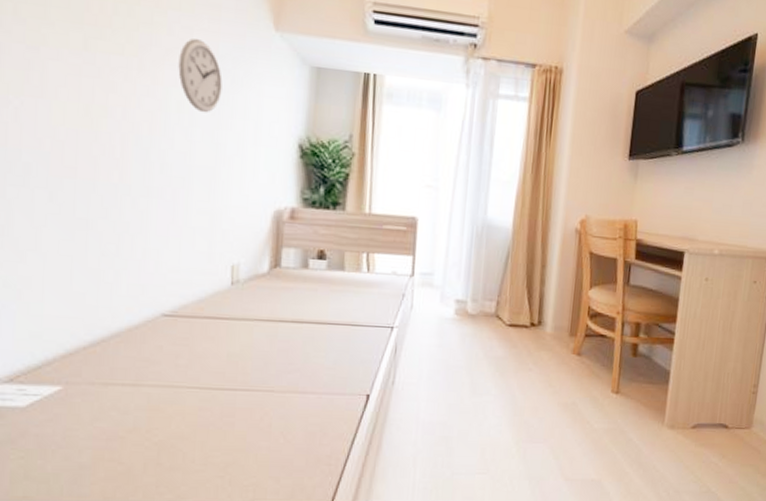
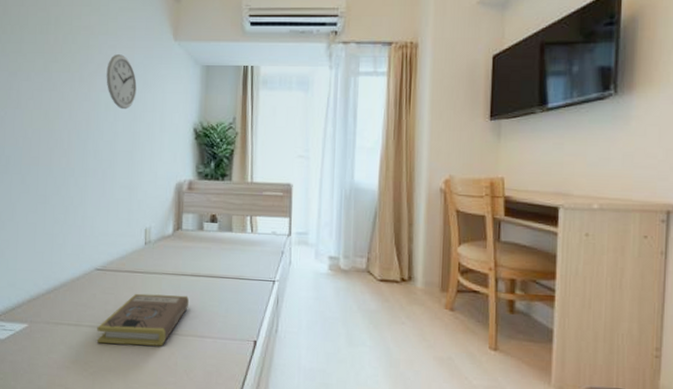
book: none [164,344,288,407] -> present [97,293,189,347]

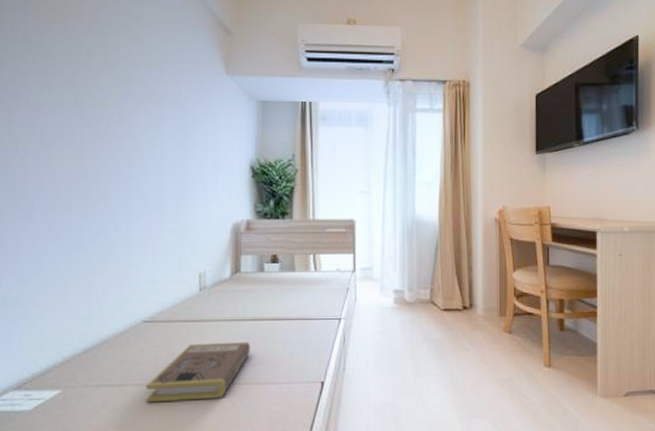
wall clock: present [106,54,137,110] -> none [150,88,186,147]

